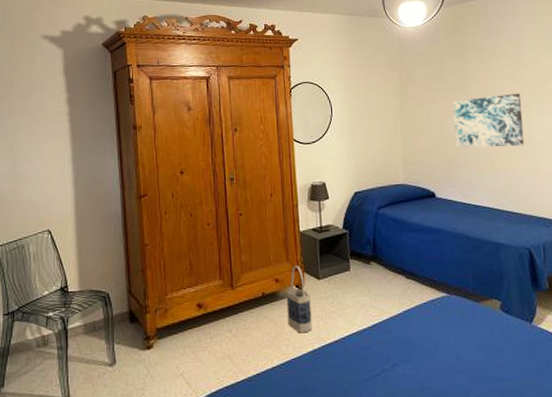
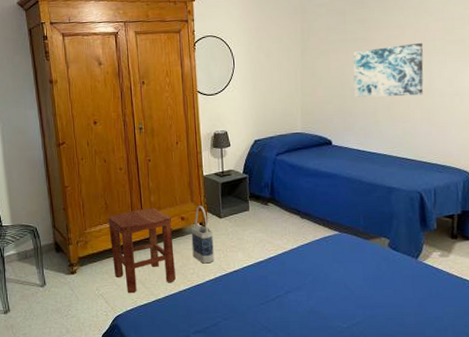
stool: none [193,269,269,372] -> present [108,208,176,294]

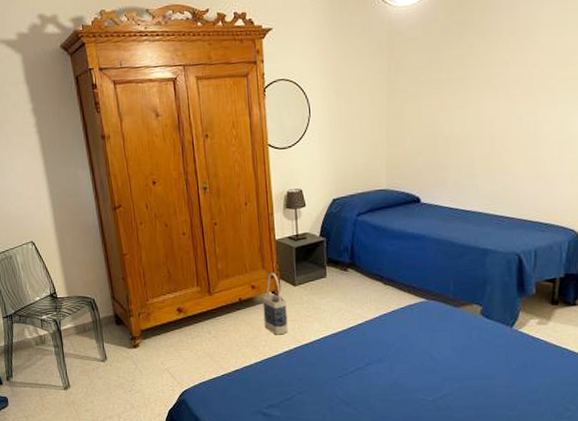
stool: present [108,208,176,294] -> none [172,276,246,368]
wall art: present [353,42,424,98] -> none [446,81,530,148]

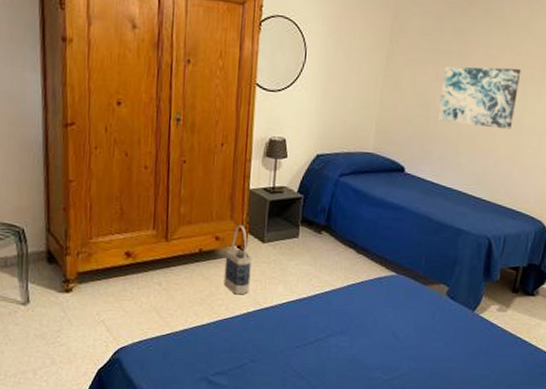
wall art: none [446,81,530,148] -> present [437,66,522,130]

